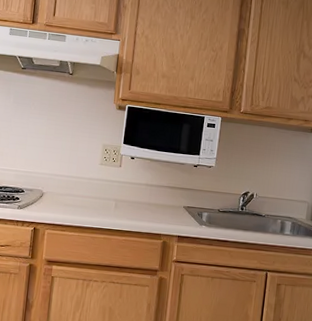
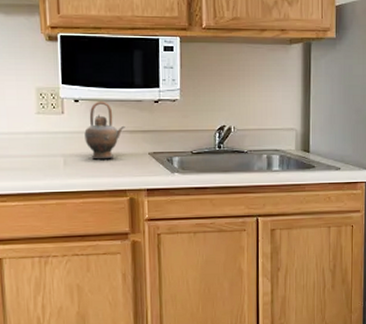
teapot: none [134,160,168,208] -> present [84,100,125,160]

